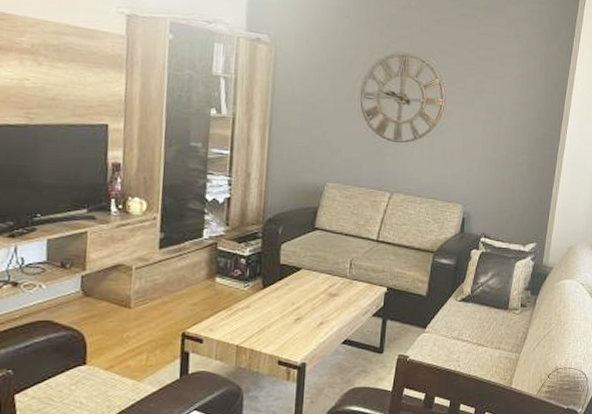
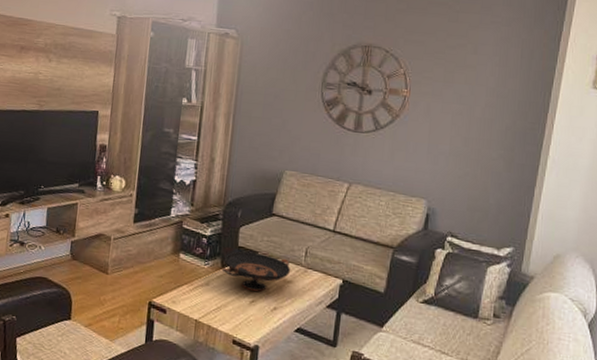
decorative bowl: none [263,268,335,308] -> present [221,251,290,292]

